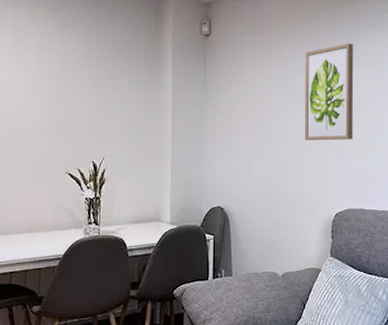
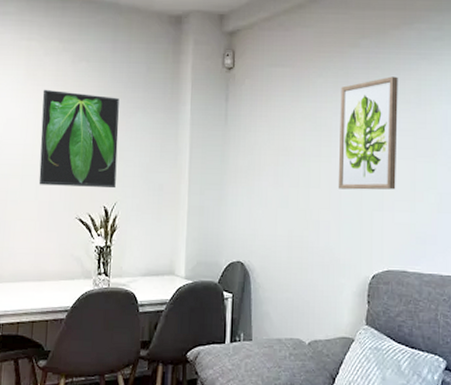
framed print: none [28,54,105,145] -> present [38,89,119,189]

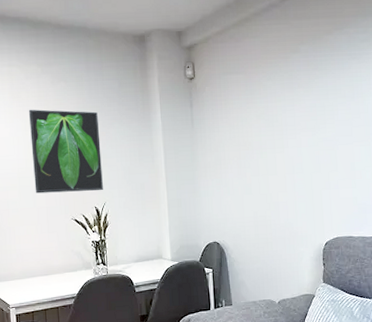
wall art: present [338,76,398,190] -> none [287,75,339,174]

